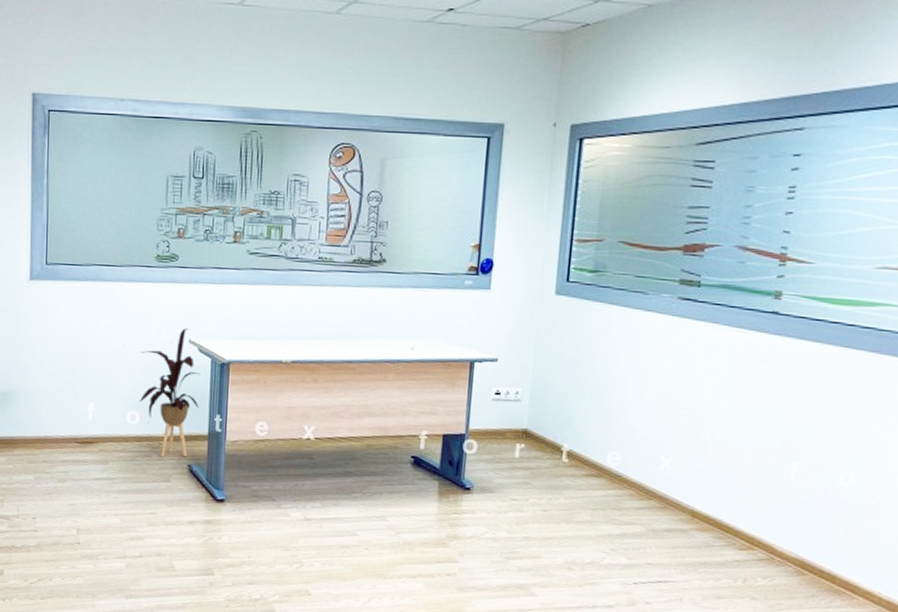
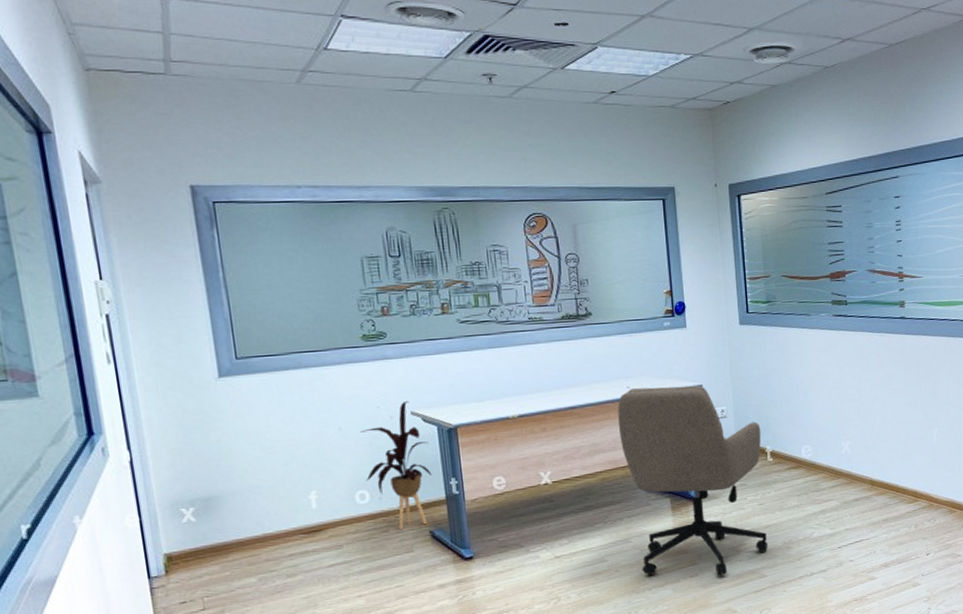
office chair: none [394,351,560,583] -> present [617,385,769,576]

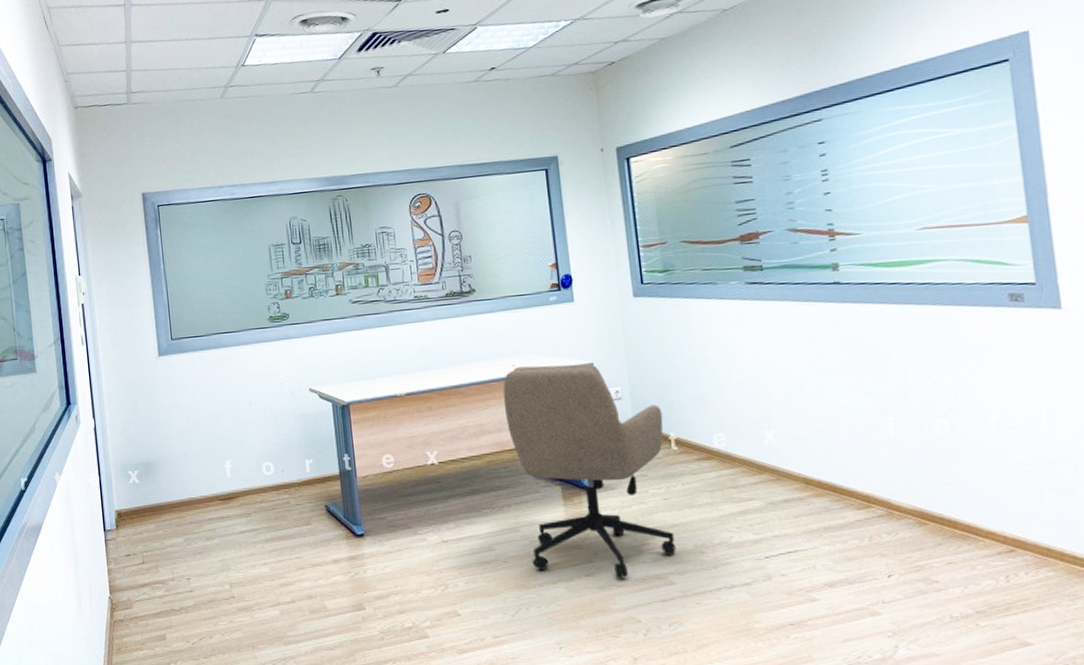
house plant: present [360,400,432,529] -> none [267,377,327,502]

